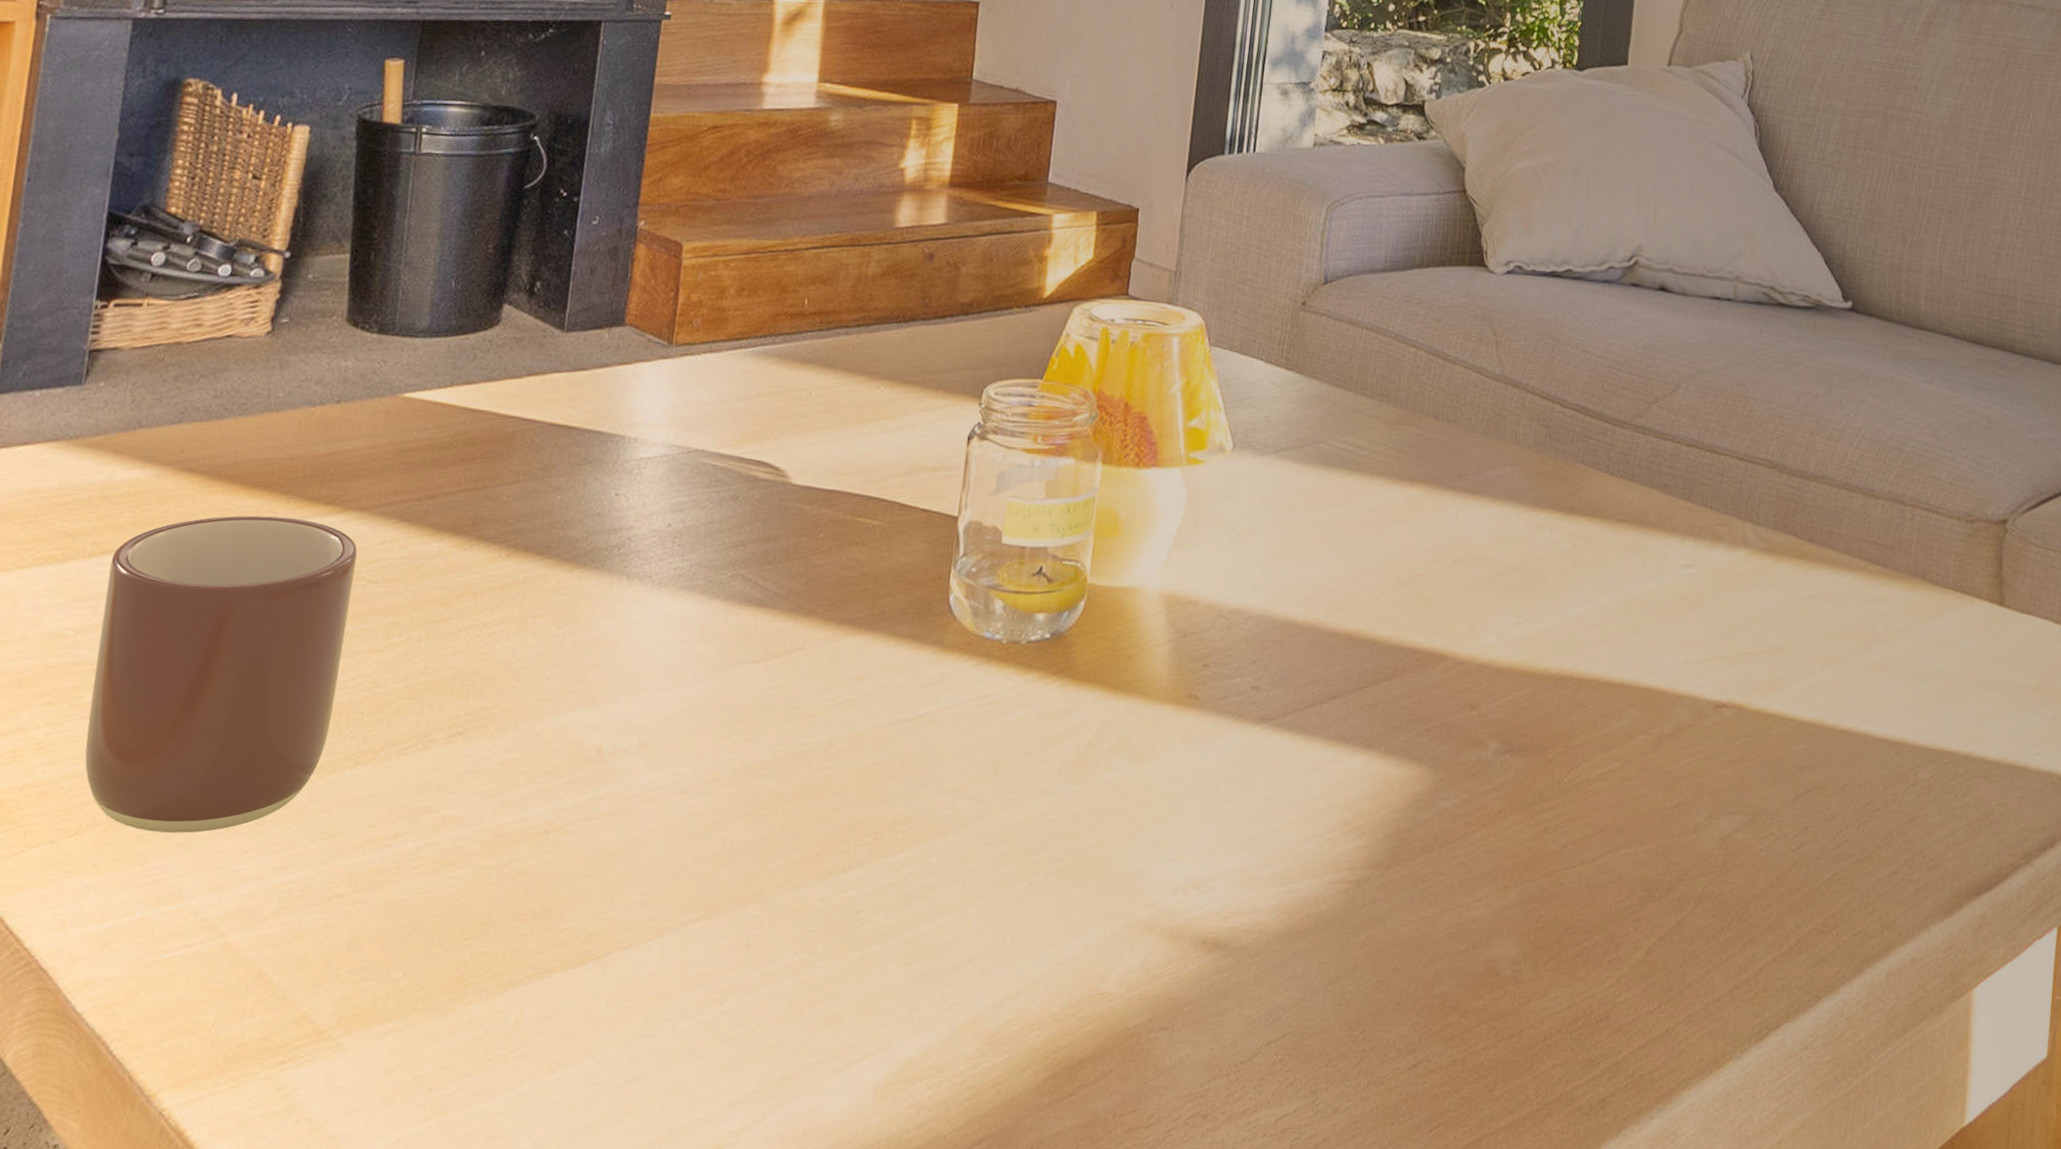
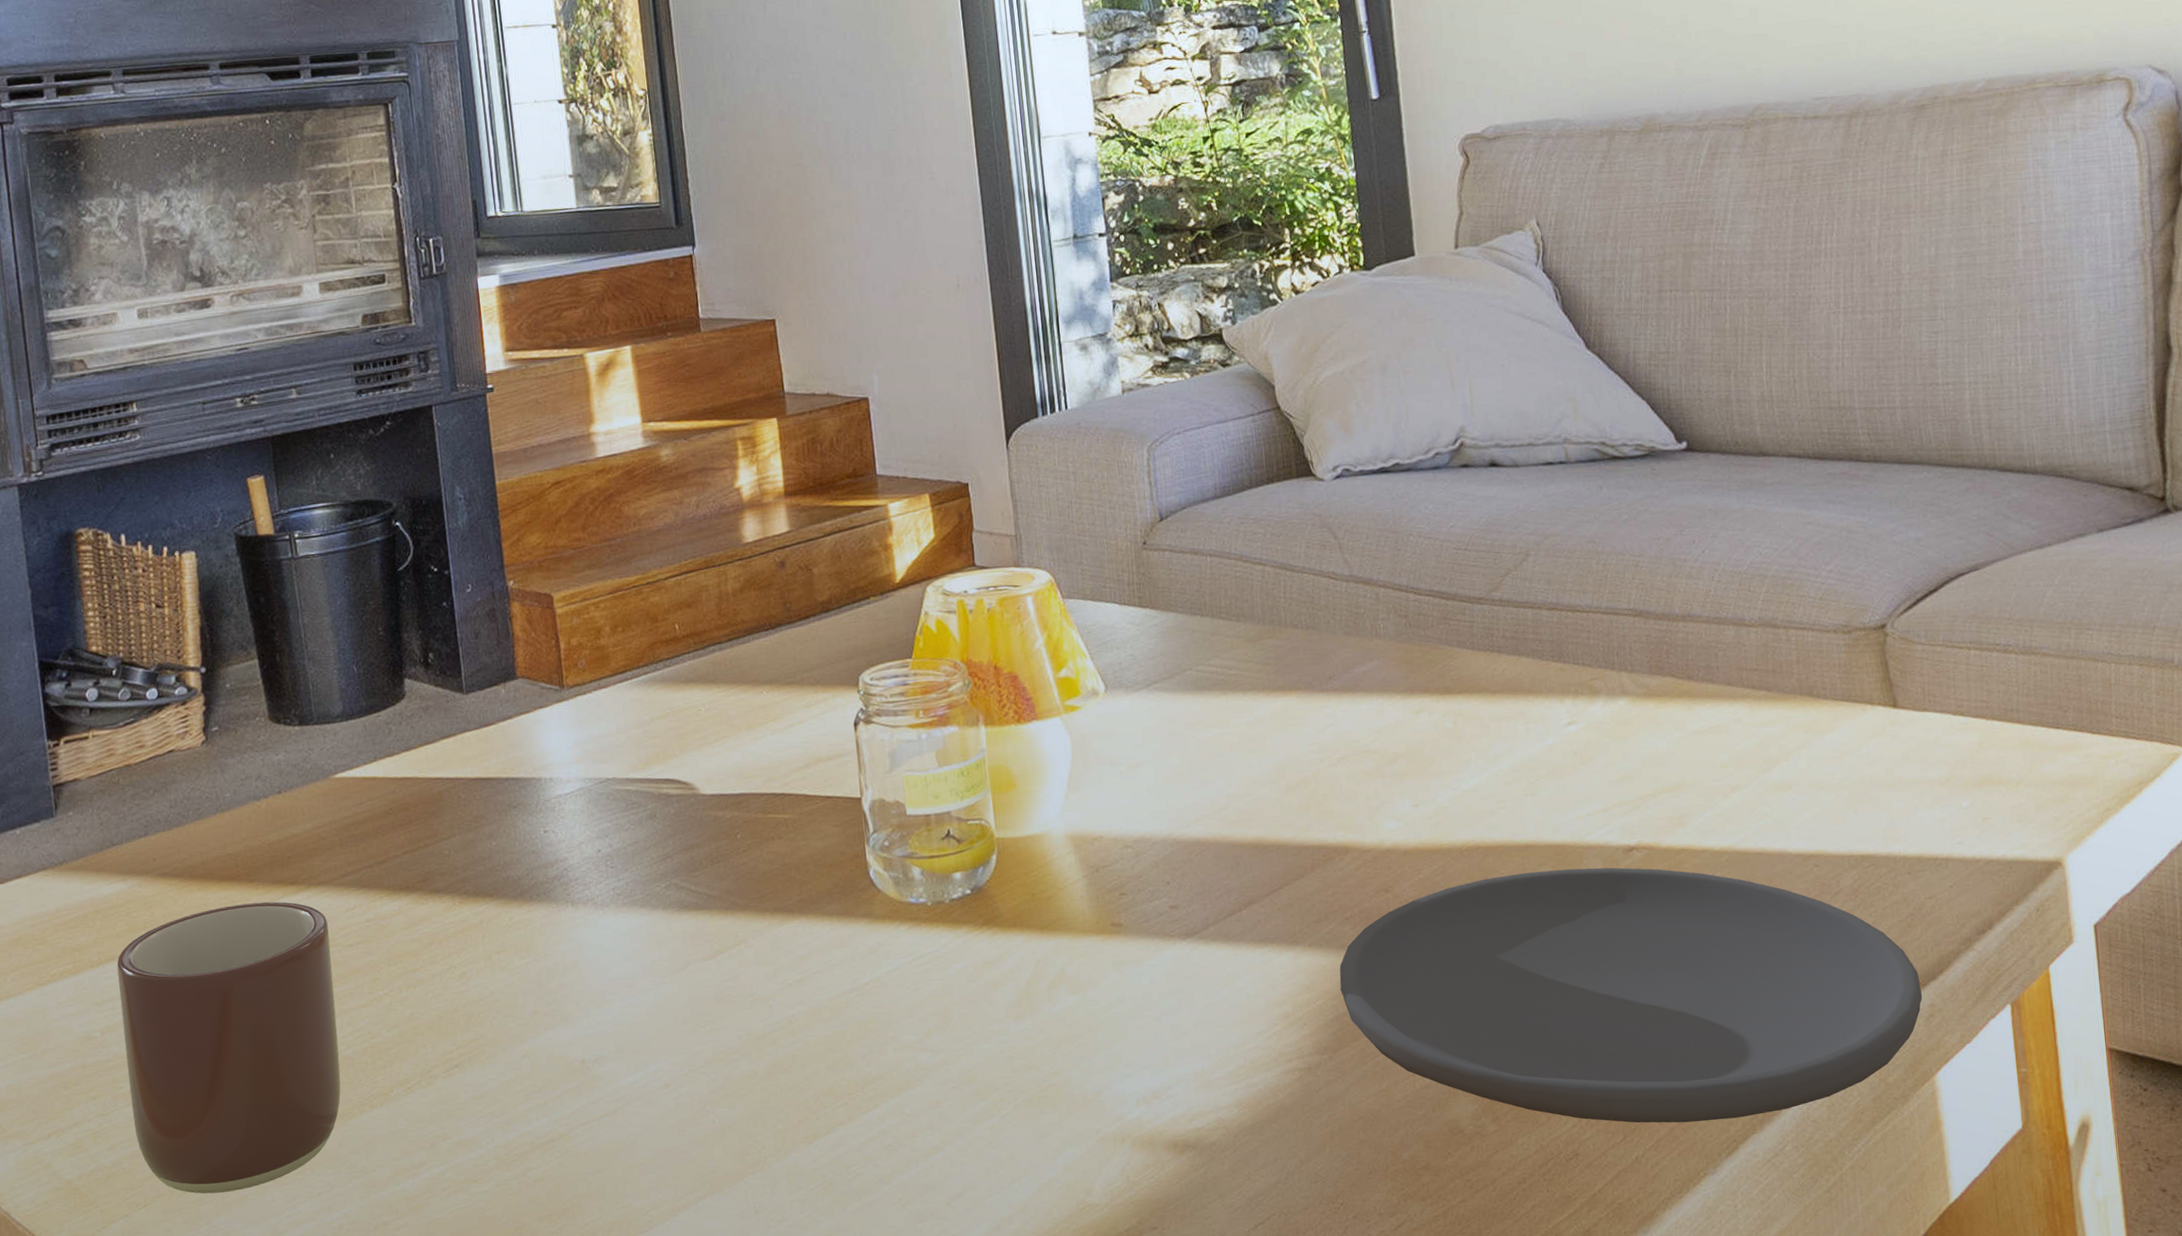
plate: none [1406,711,1976,1004] -> present [1339,867,1923,1123]

